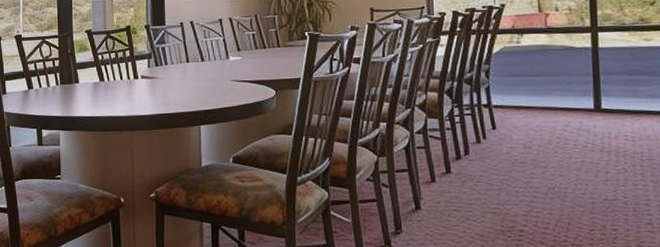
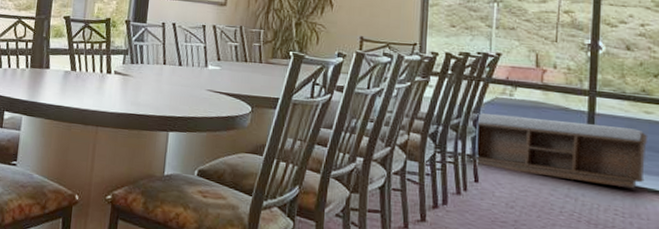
bench: none [484,57,650,114] -> present [468,113,648,188]

